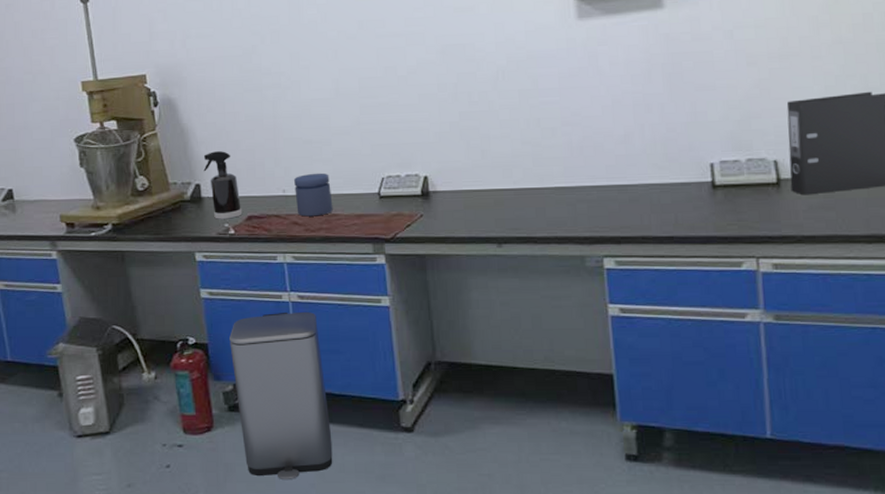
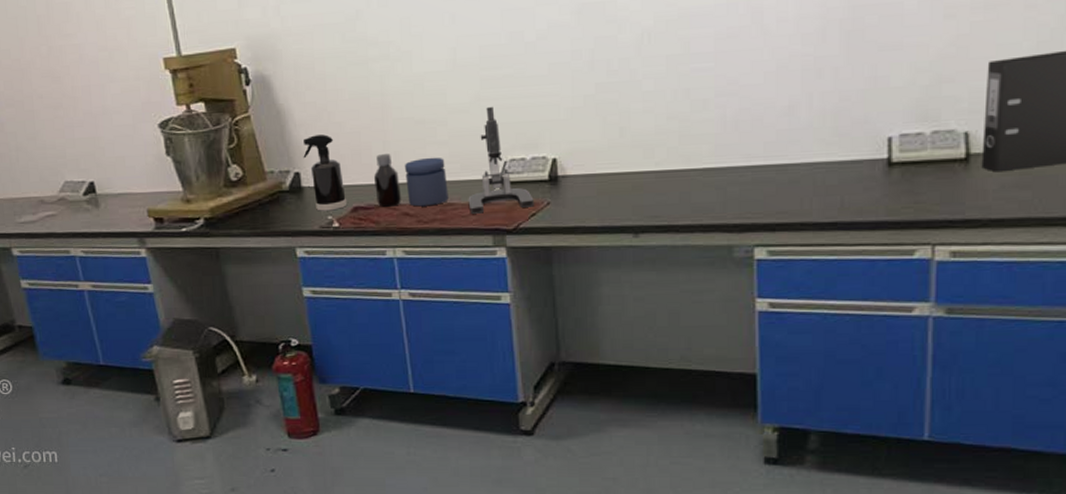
pedal bin: present [229,311,333,481] -> none [335,310,447,485]
bottle: none [266,169,291,217] -> present [373,154,401,207]
microscope: none [350,130,409,224] -> present [468,106,534,214]

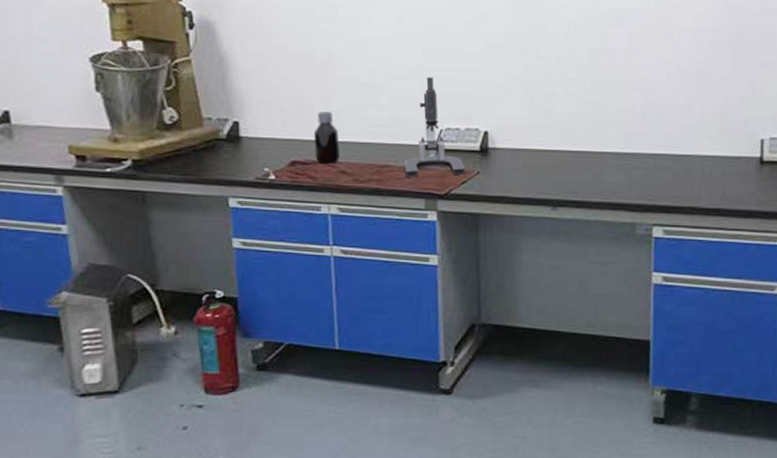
spray bottle: present [303,134,348,211] -> none [243,86,286,163]
jar: present [404,157,449,207] -> none [344,119,386,166]

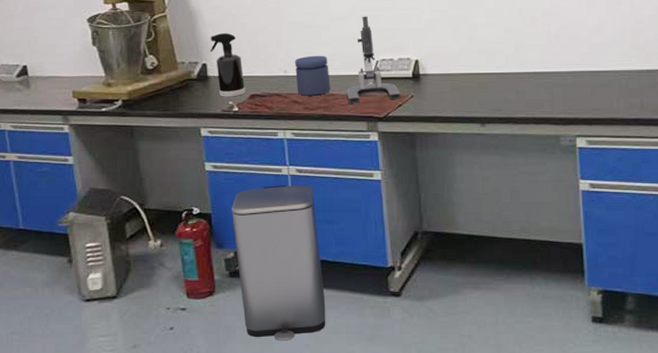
spray bottle: none [243,86,286,163] -> present [210,33,246,97]
pedal bin: none [262,266,367,443] -> present [232,184,326,342]
bottle: present [313,112,340,164] -> none [268,51,291,95]
jar: none [344,119,386,166] -> present [294,55,331,96]

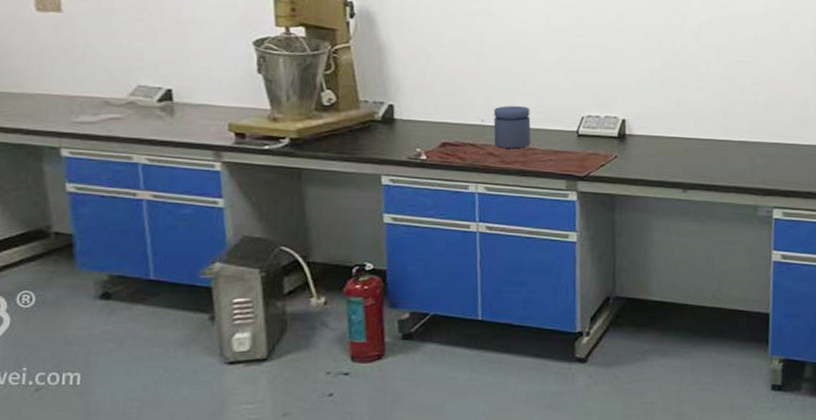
spray bottle: present [210,33,246,97] -> none [399,72,437,144]
pedal bin: present [232,184,326,342] -> none [410,242,507,409]
microscope: present [347,16,400,103] -> none [547,68,604,160]

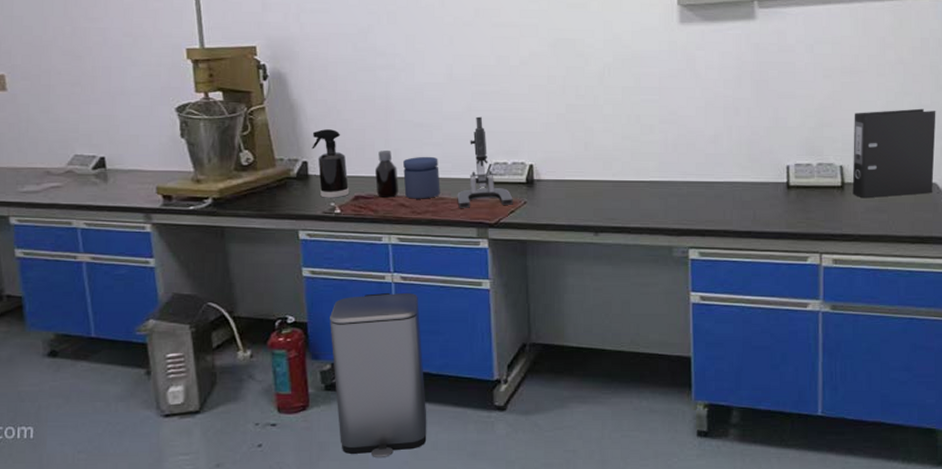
spray bottle: none [399,72,437,144] -> present [312,129,350,198]
pedal bin: none [410,242,507,409] -> present [330,292,427,459]
bottle: none [464,97,488,146] -> present [374,151,398,198]
microscope: none [547,68,604,160] -> present [457,116,513,208]

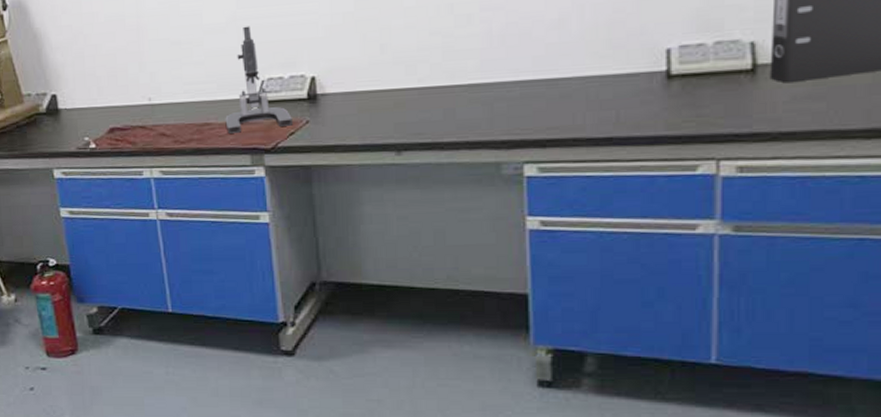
spray bottle: present [312,129,350,198] -> none [60,57,104,133]
pedal bin: present [330,292,427,459] -> none [93,230,206,404]
bottle: present [374,151,398,198] -> none [129,75,157,128]
jar: present [402,156,440,199] -> none [160,77,205,127]

